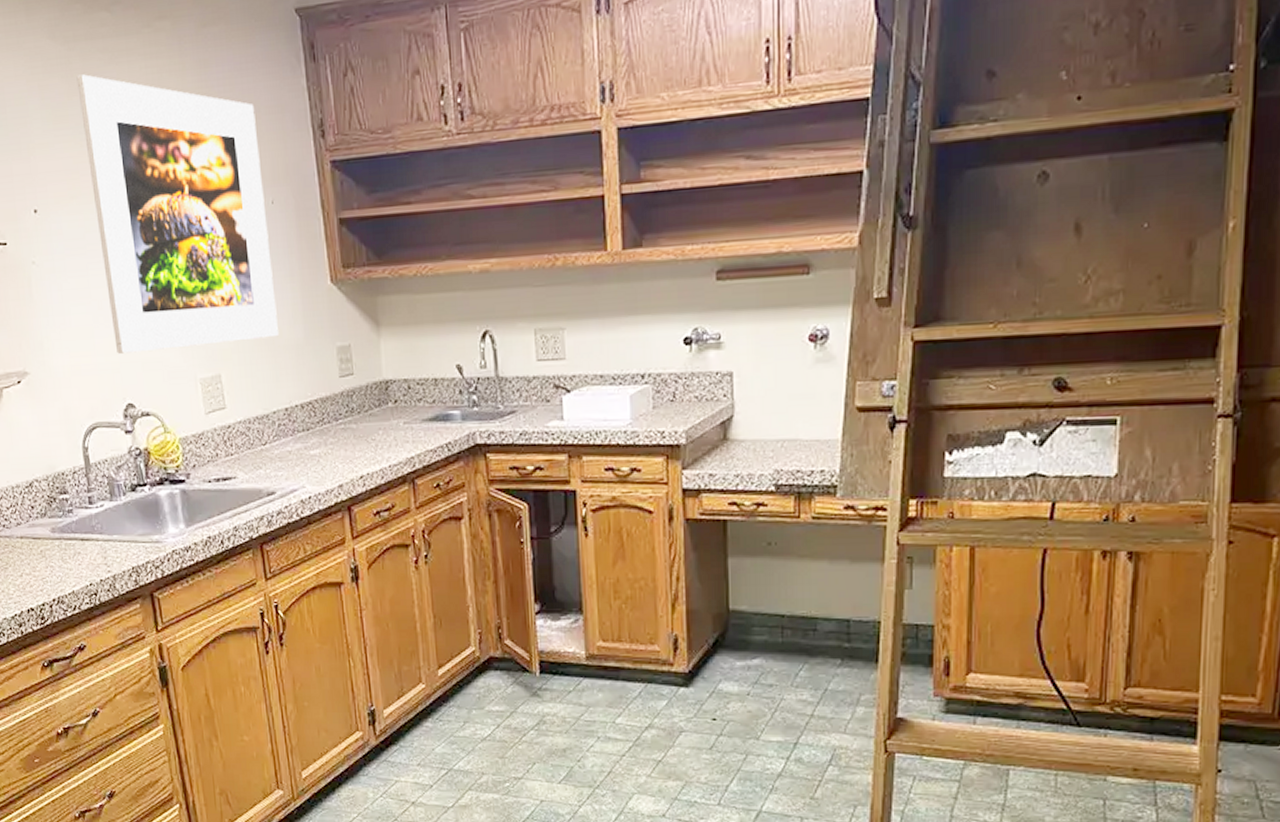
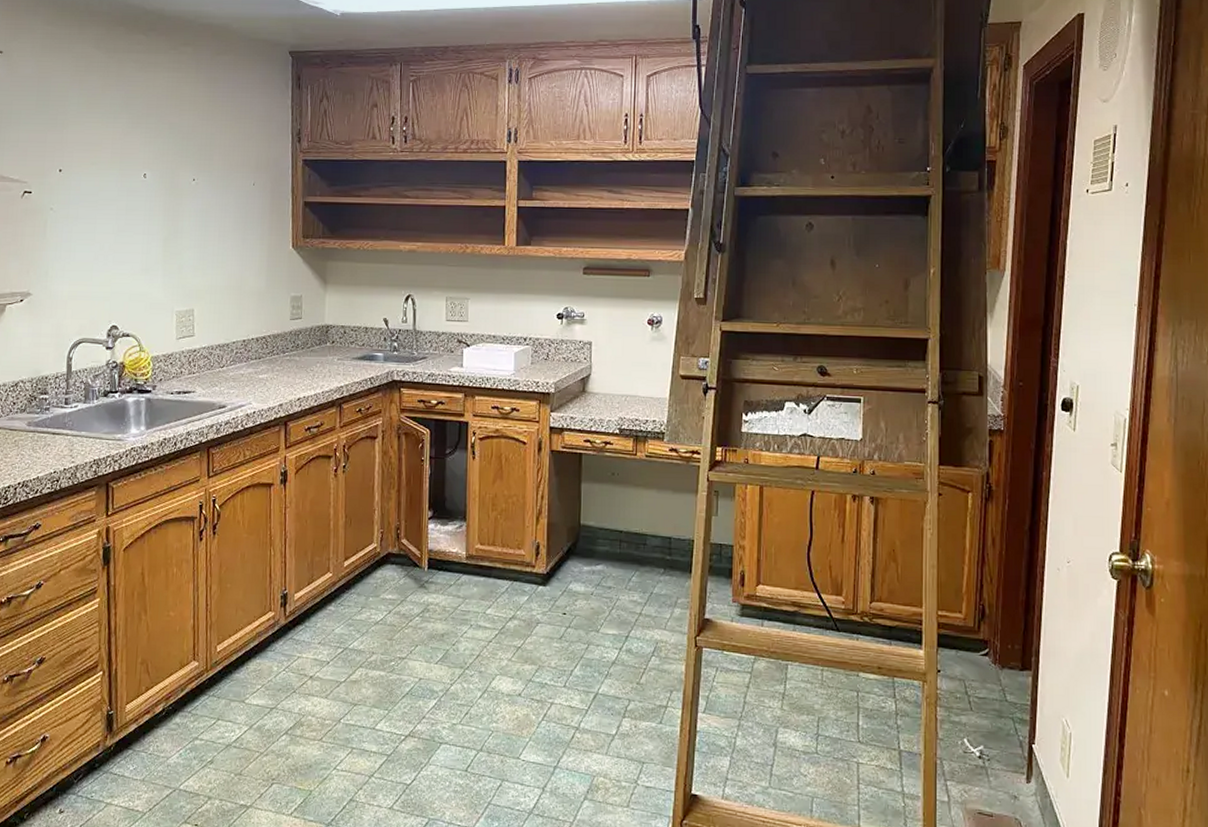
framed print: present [76,74,278,354] -> none [109,76,249,286]

